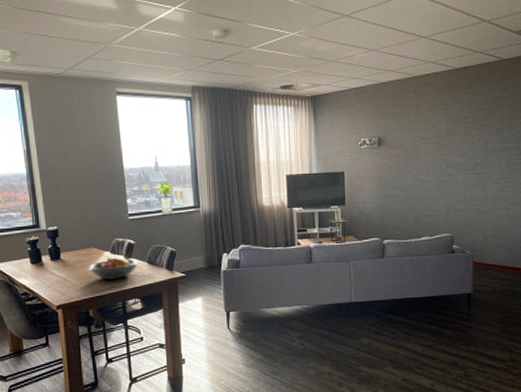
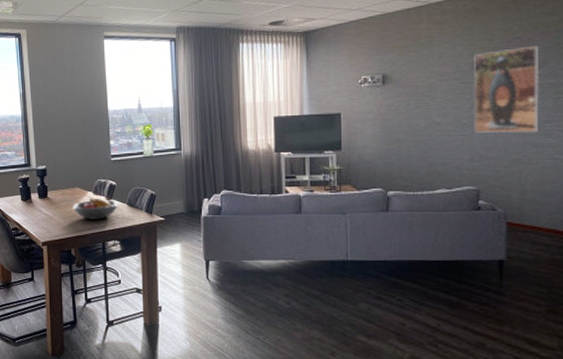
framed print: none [449,116,497,189] -> present [474,45,540,133]

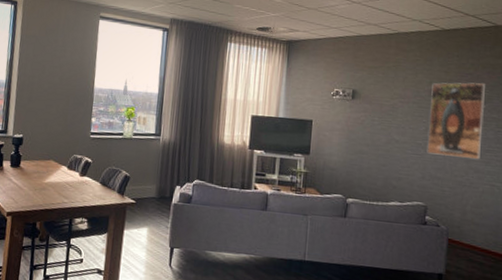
fruit bowl: present [73,198,119,220] -> none [44,172,92,195]

